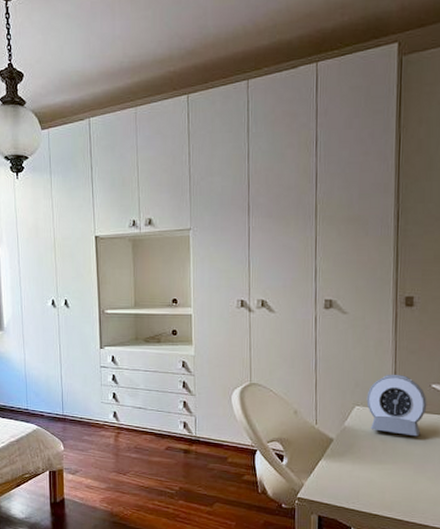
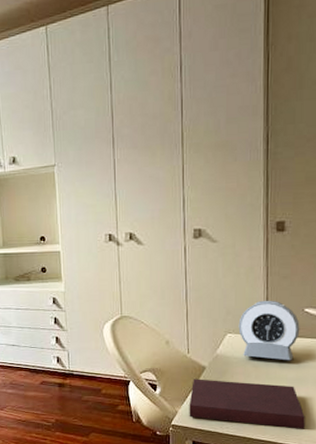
notebook: none [315,450,431,508] -> present [189,379,305,429]

